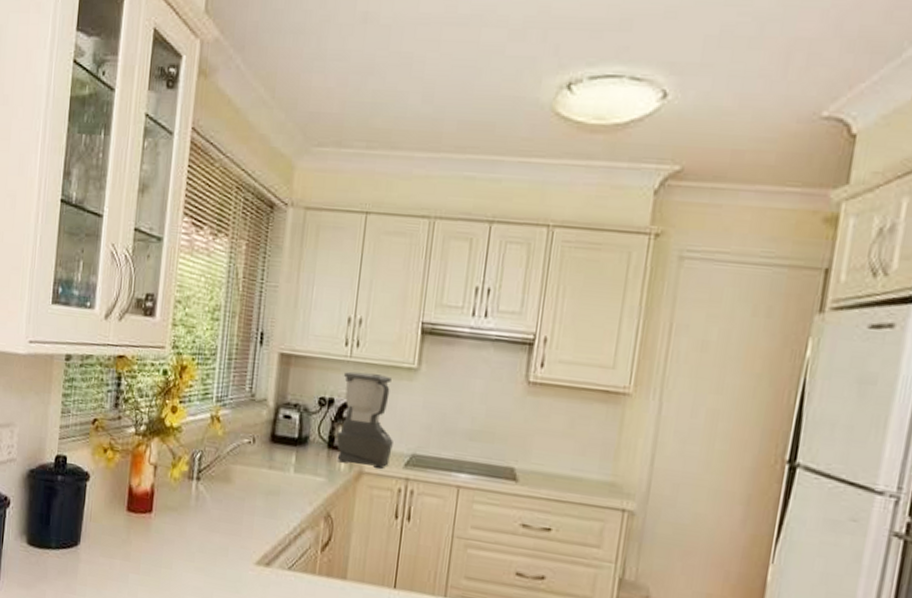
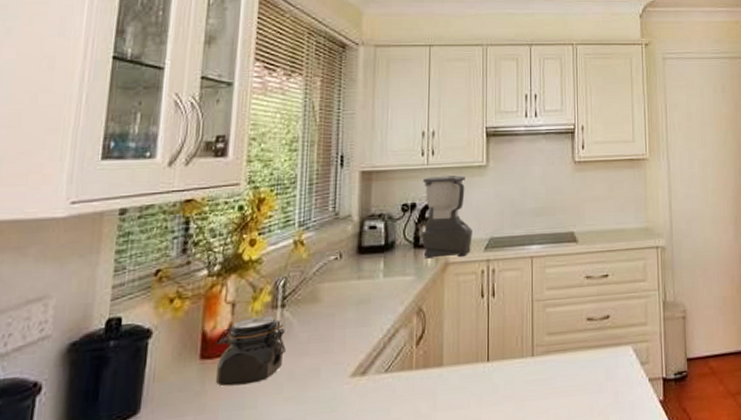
jar: none [138,483,199,546] -> present [215,317,286,387]

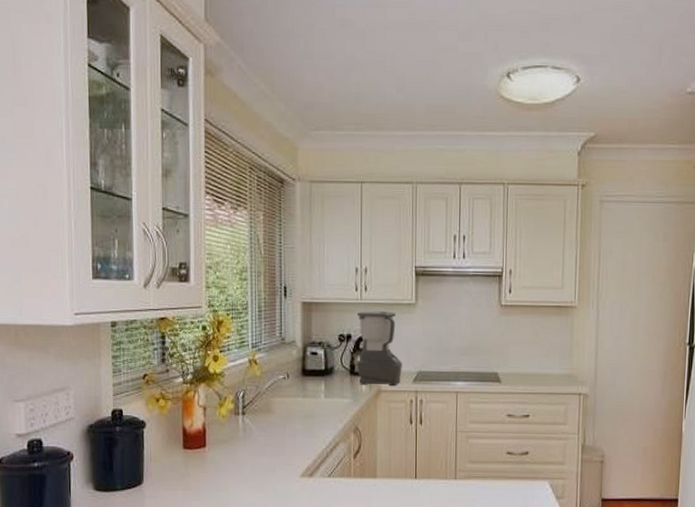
jar: present [215,317,286,387] -> none [194,421,248,473]

